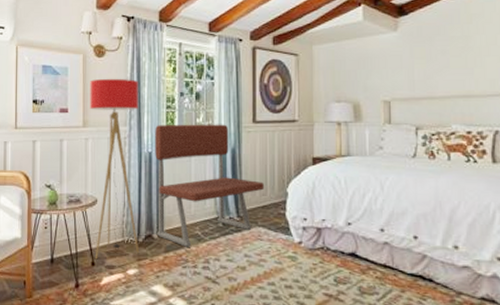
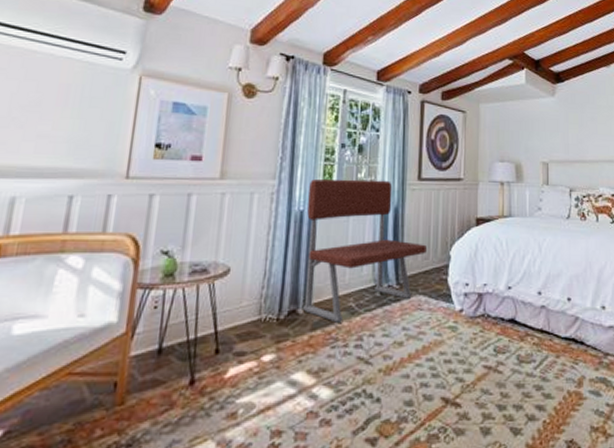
floor lamp: present [90,78,140,260] -> none [220,122,294,345]

